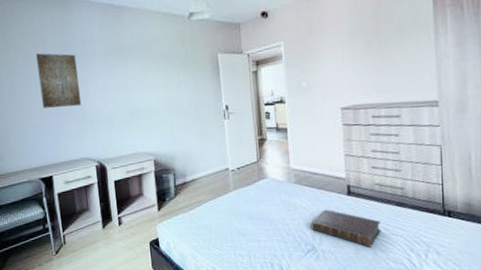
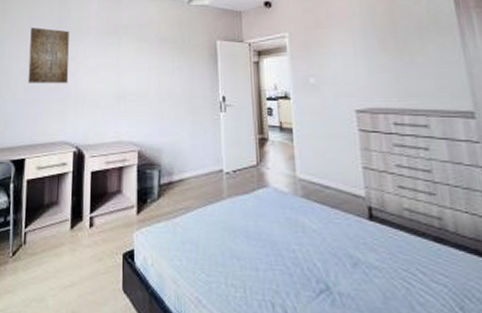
book: present [310,209,382,247] -> none [323,235,418,297]

